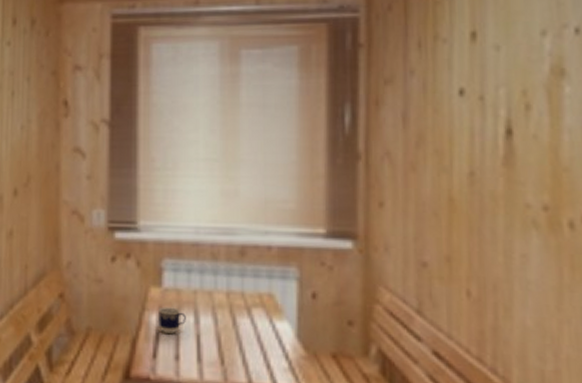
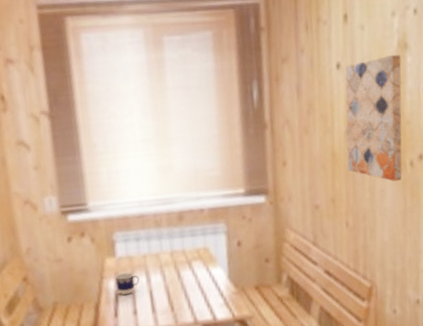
wall art: none [470,83,556,246] -> present [345,55,402,182]

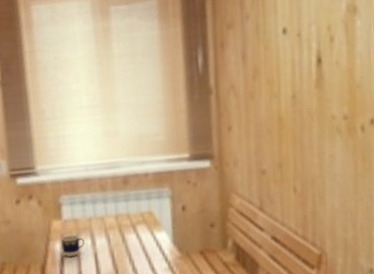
wall art: present [345,55,402,182] -> none [291,19,353,147]

